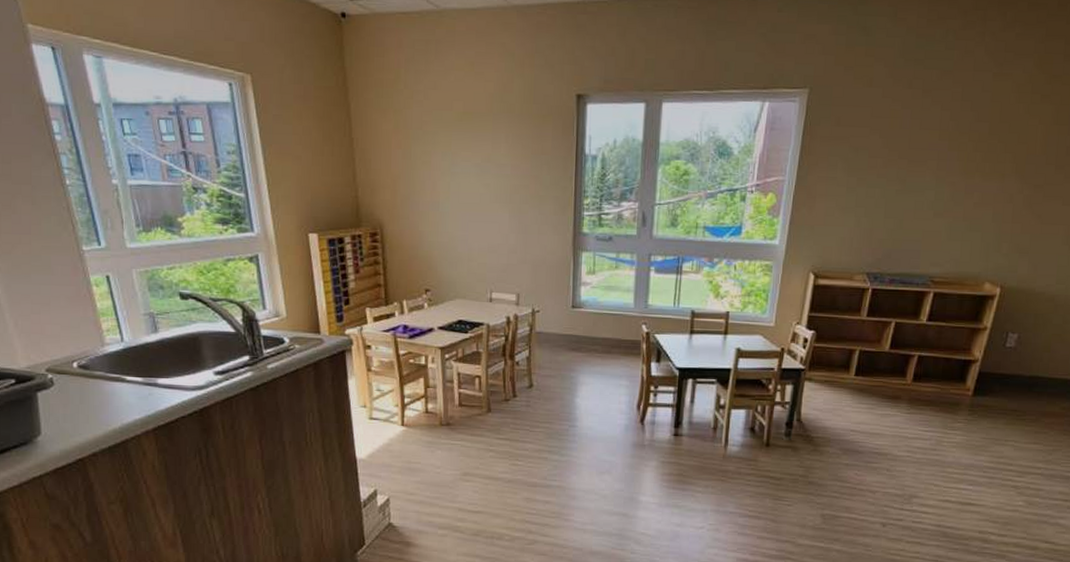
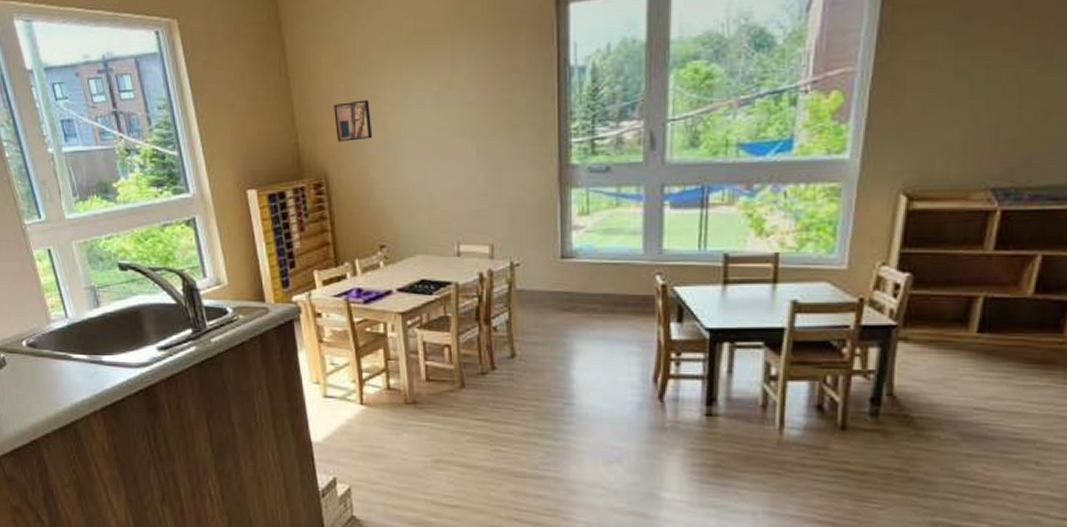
wall art: none [391,164,424,199] -> present [334,99,373,142]

